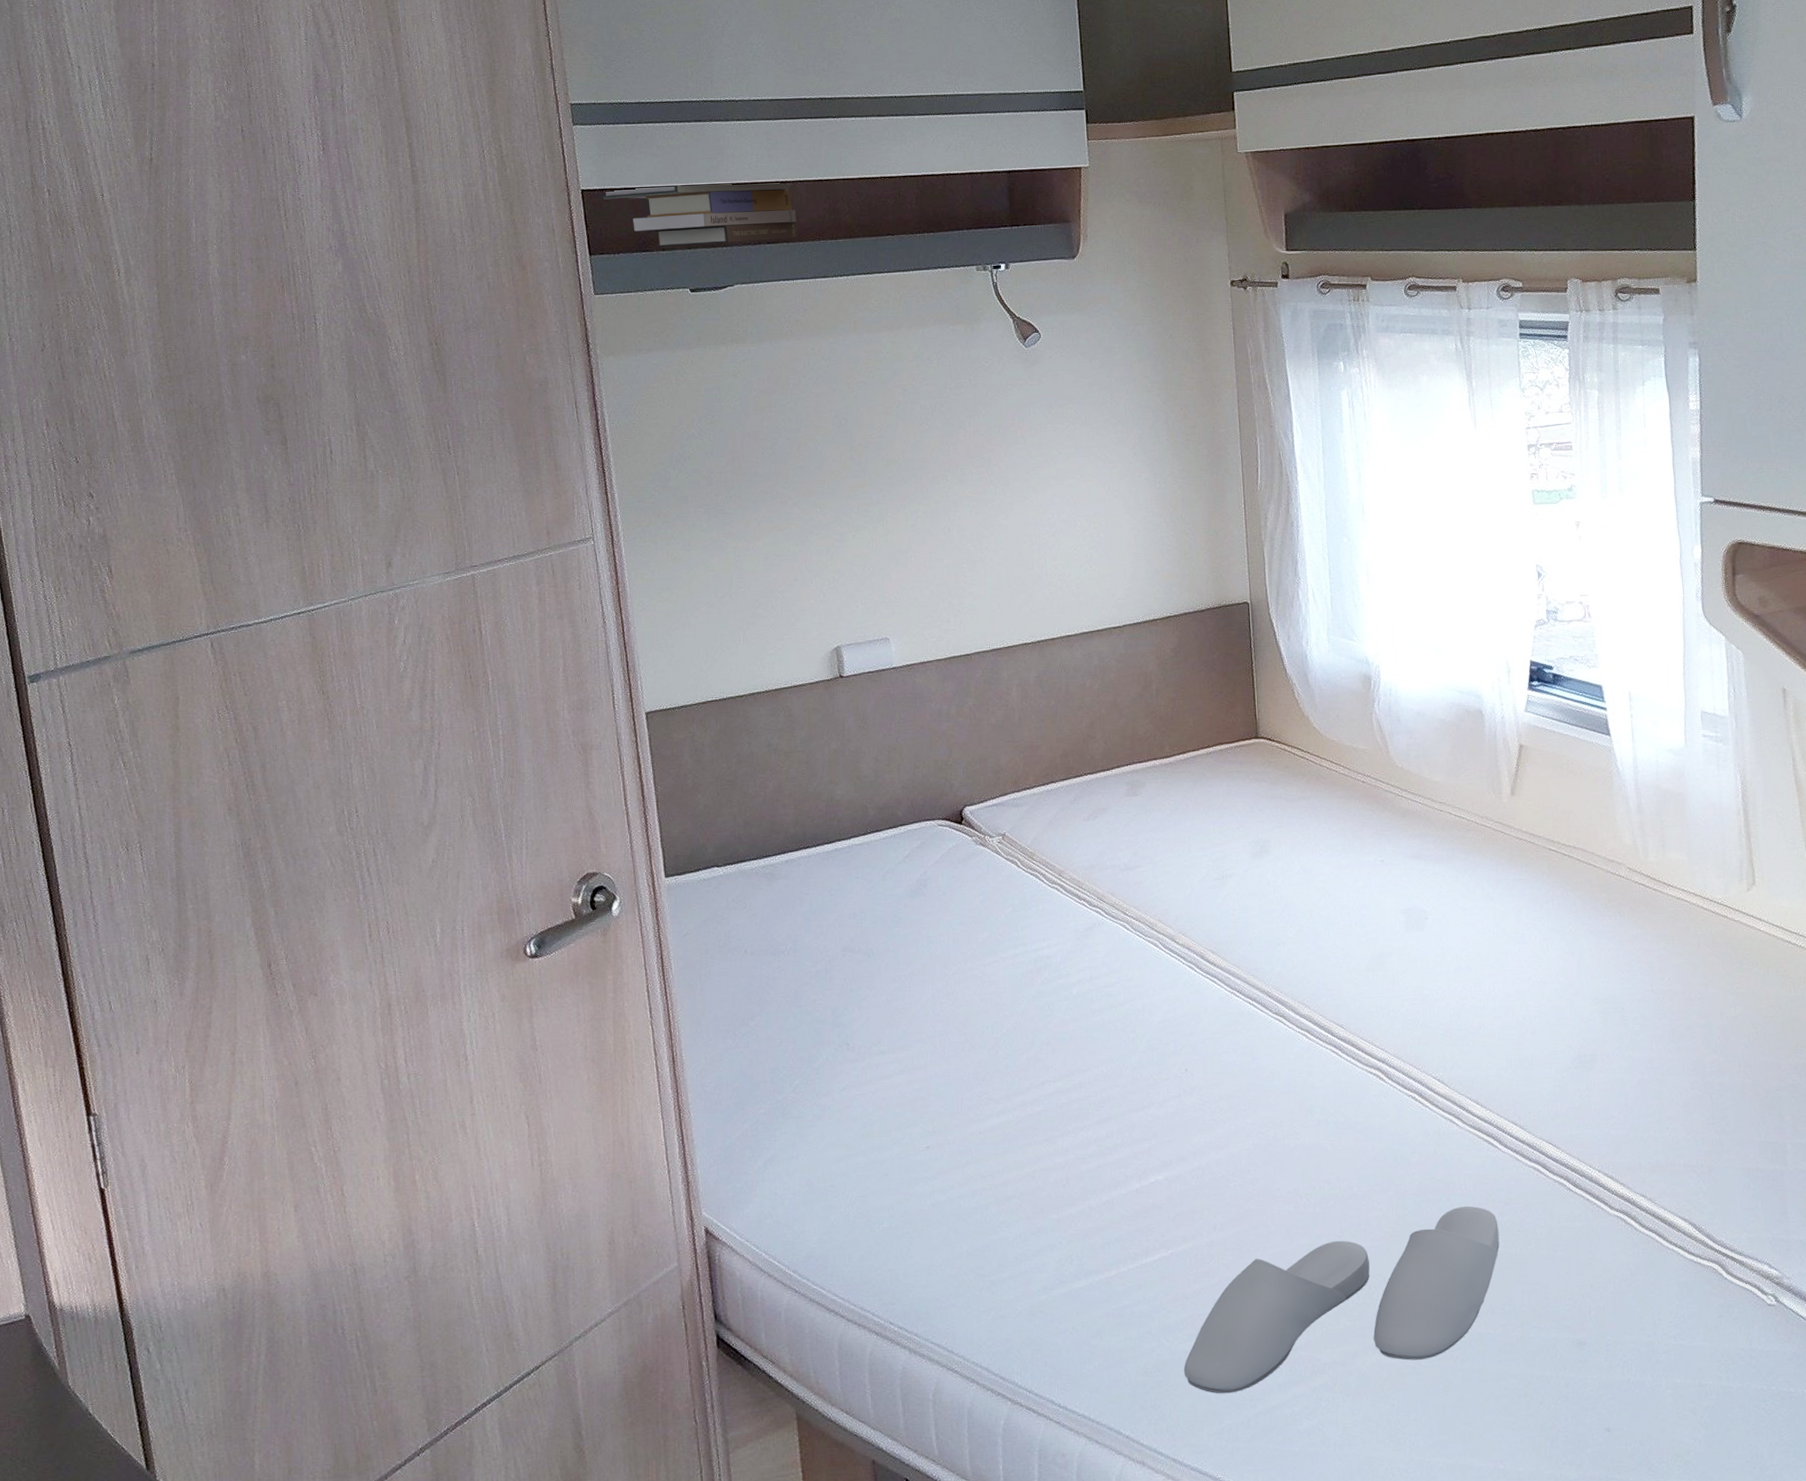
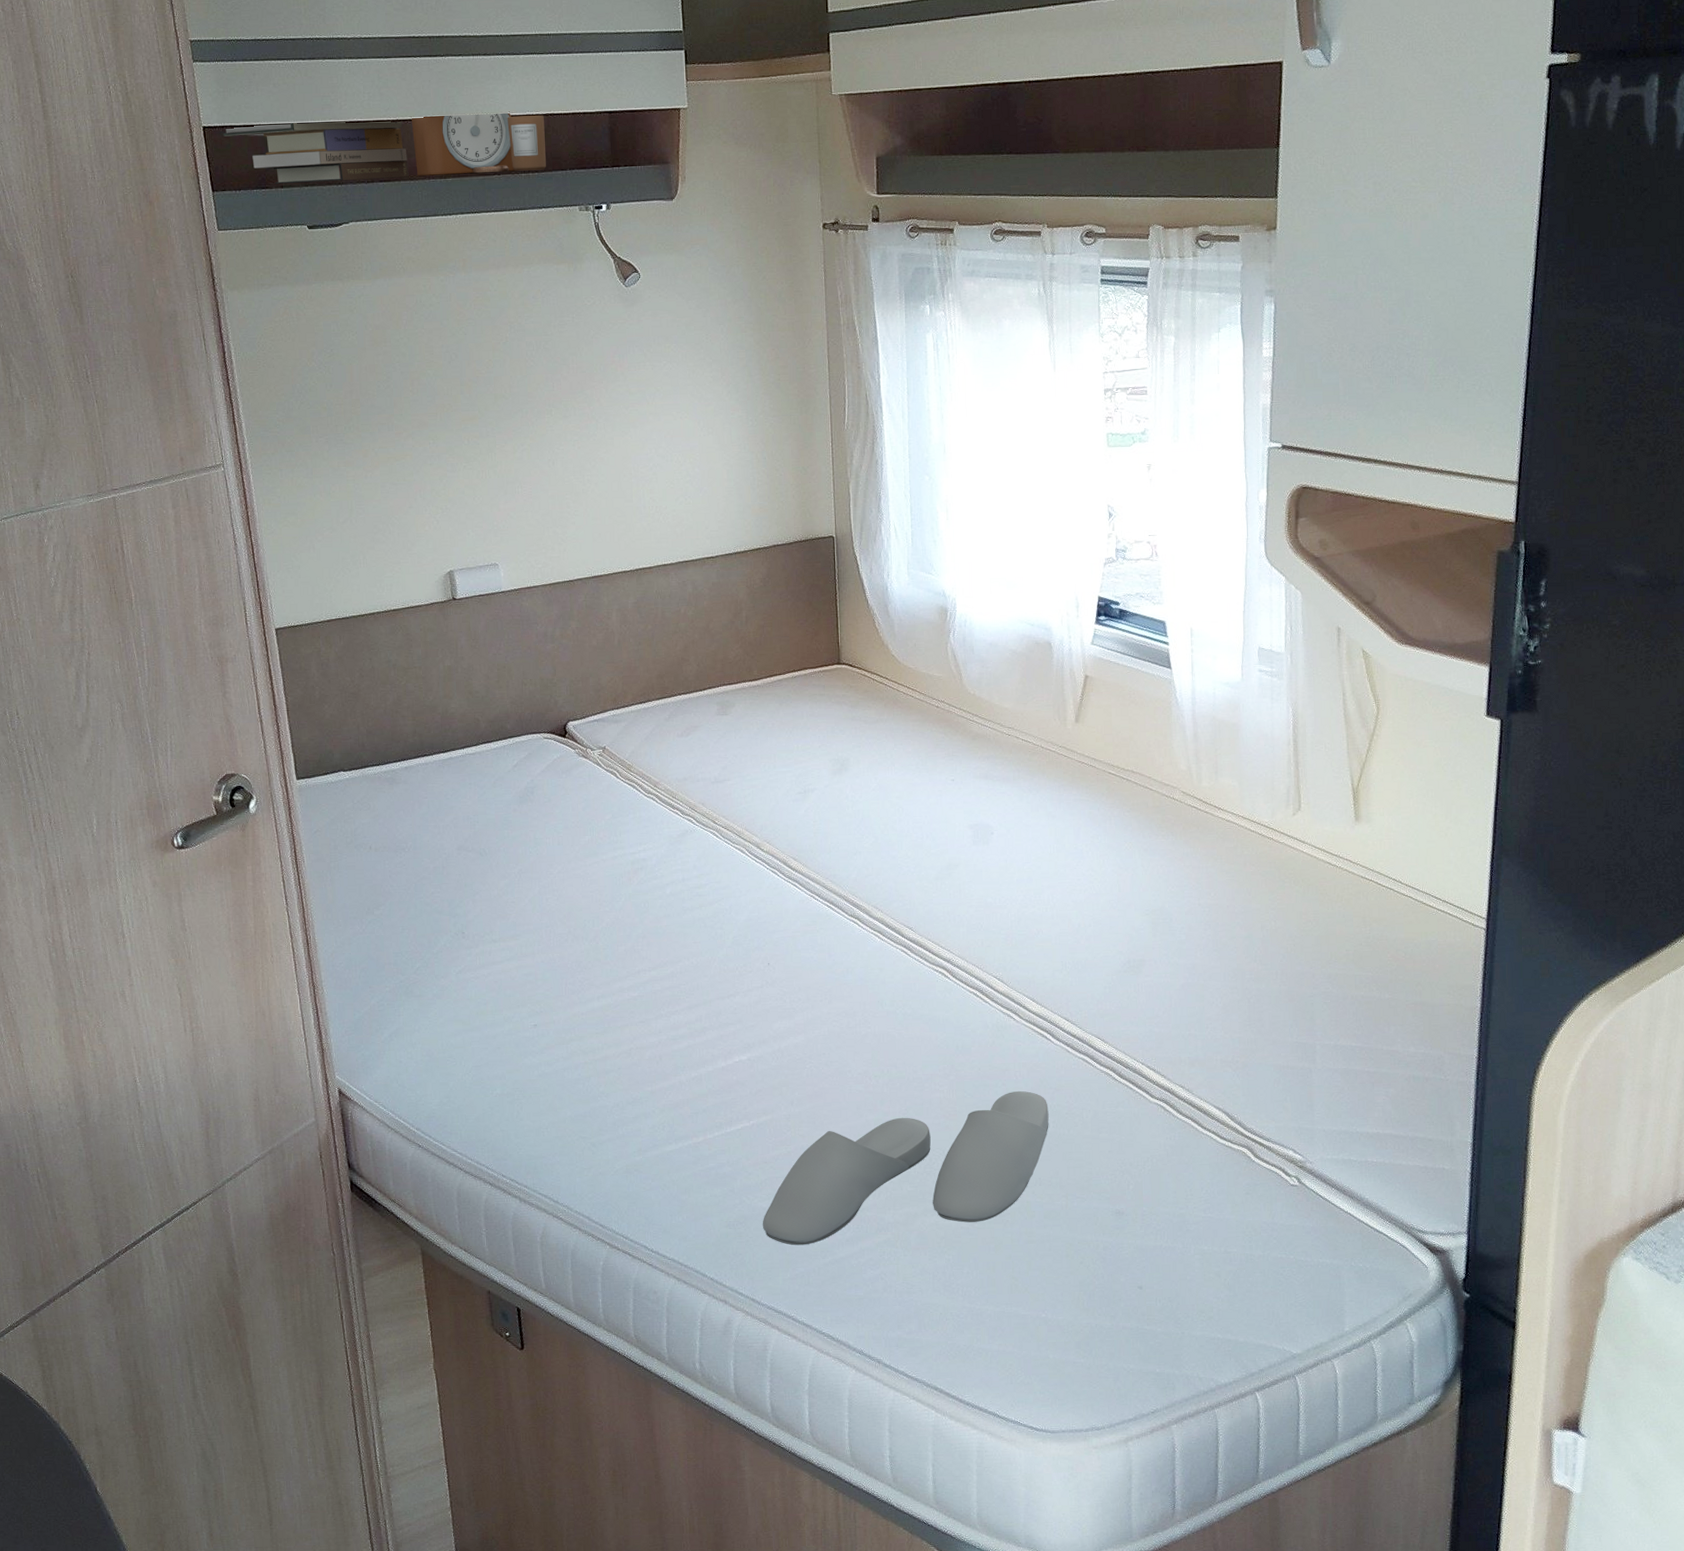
alarm clock: none [801,172,912,238] -> present [411,111,518,177]
candle: none [864,175,942,234] -> present [472,115,546,174]

